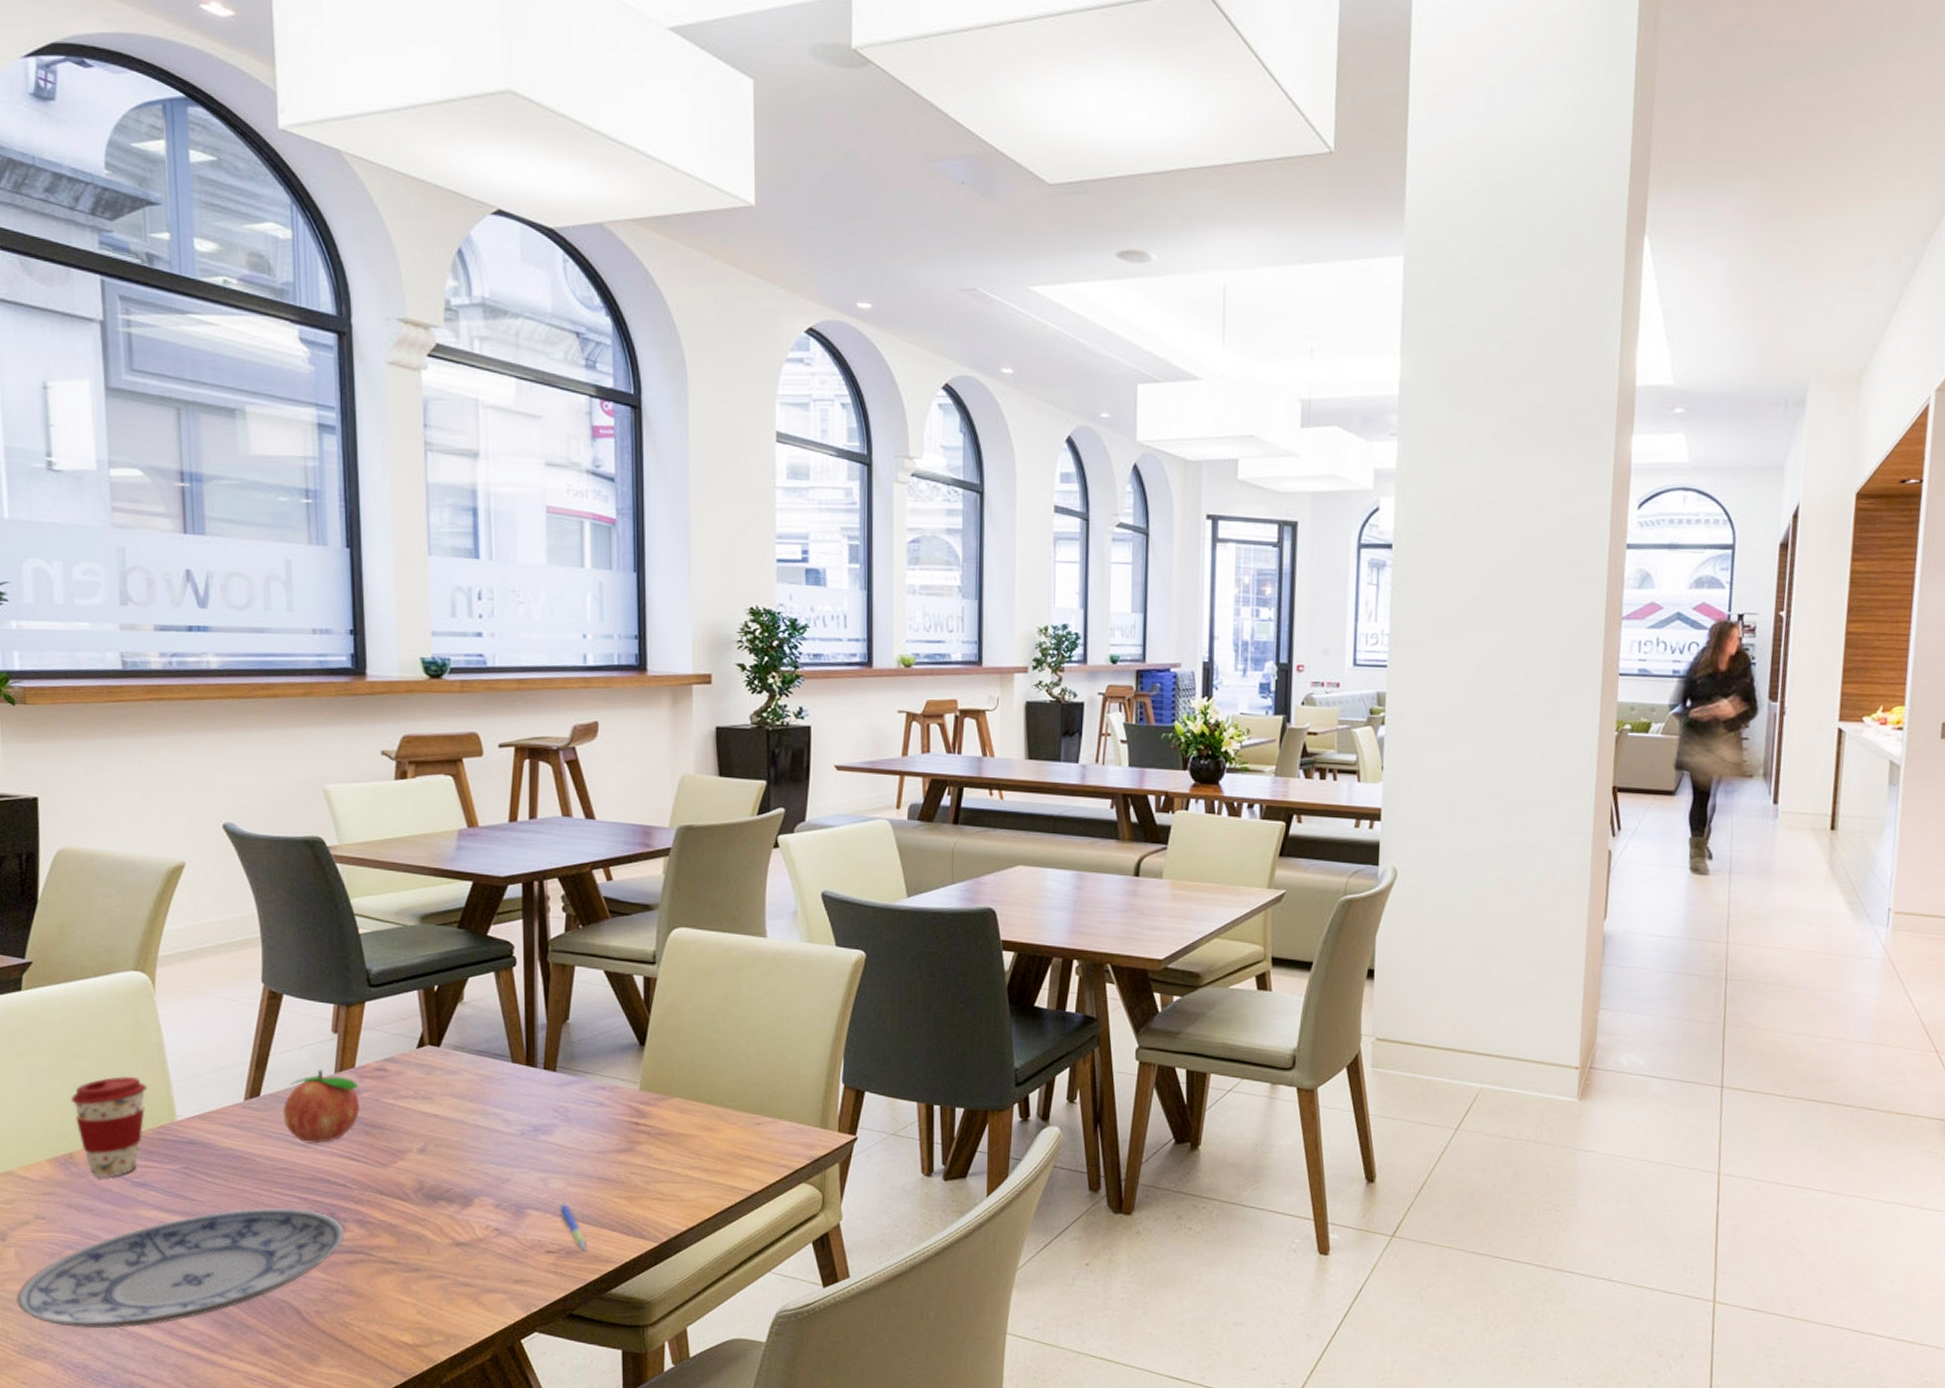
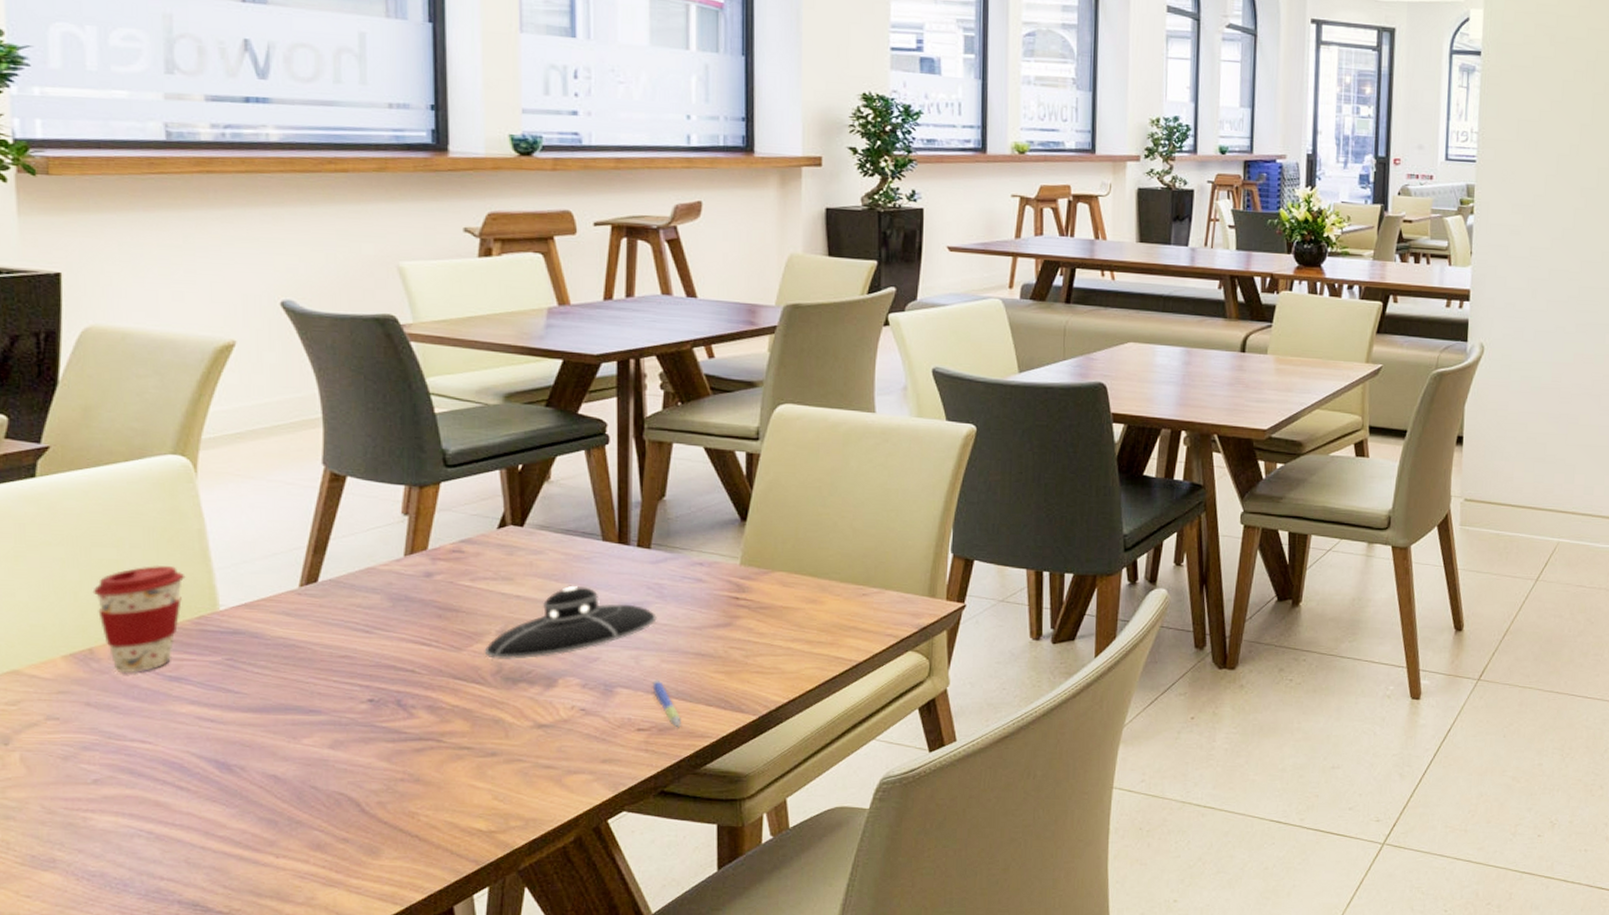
plate: present [16,1207,344,1329] -> none [20,697,411,834]
fruit: present [283,1069,360,1144] -> none [344,552,432,629]
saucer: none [407,1106,563,1178] -> present [484,585,657,661]

